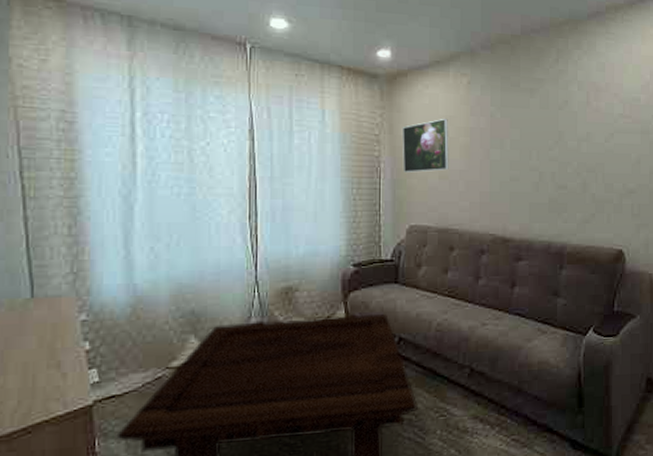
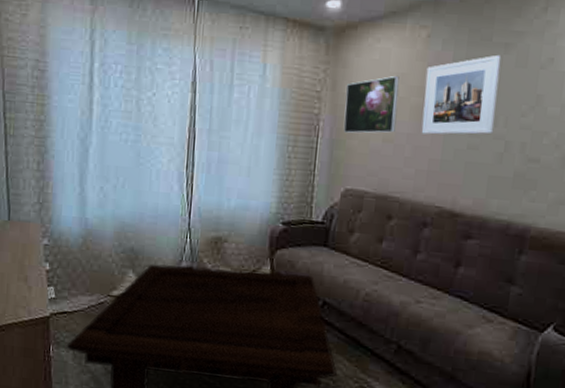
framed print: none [470,98,529,170] -> present [421,54,502,135]

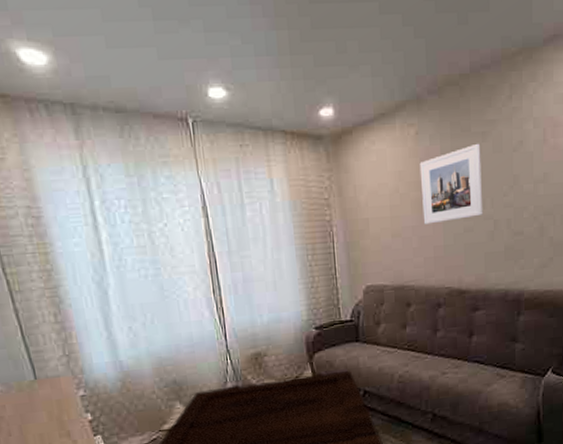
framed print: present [343,75,400,134] -> none [351,174,401,234]

